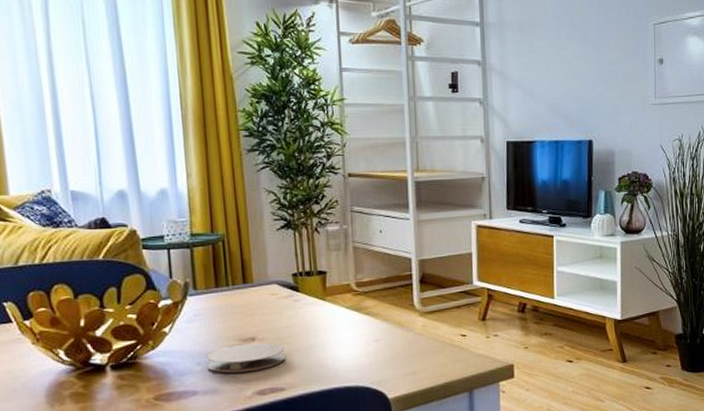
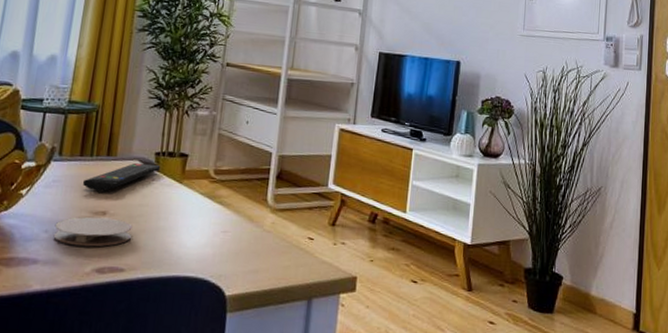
remote control: none [225,285,301,319] -> present [83,162,161,191]

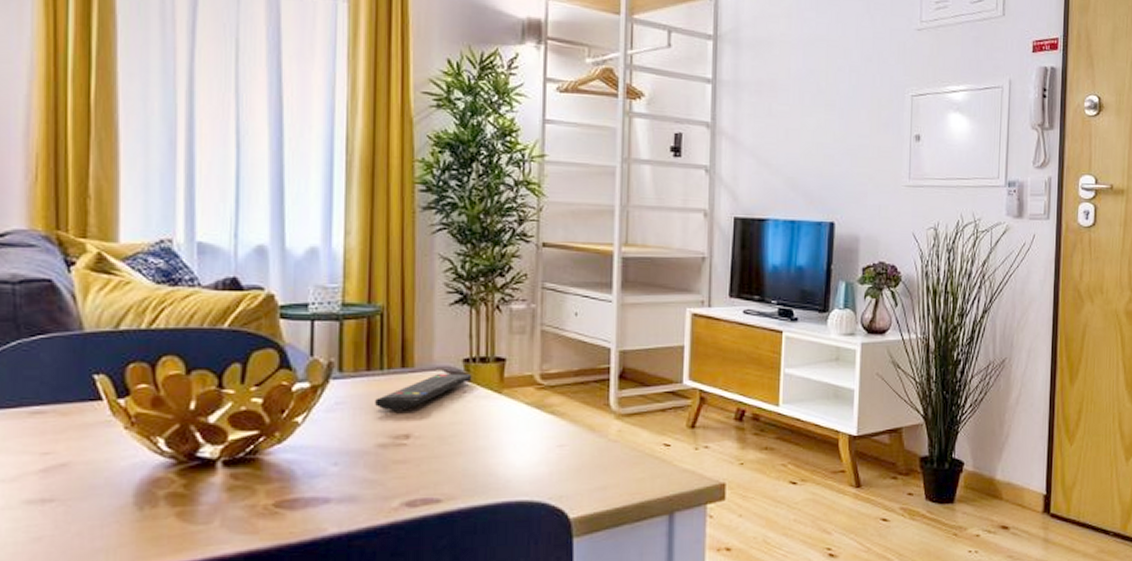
coaster: present [53,216,133,247] -> none [345,441,445,478]

